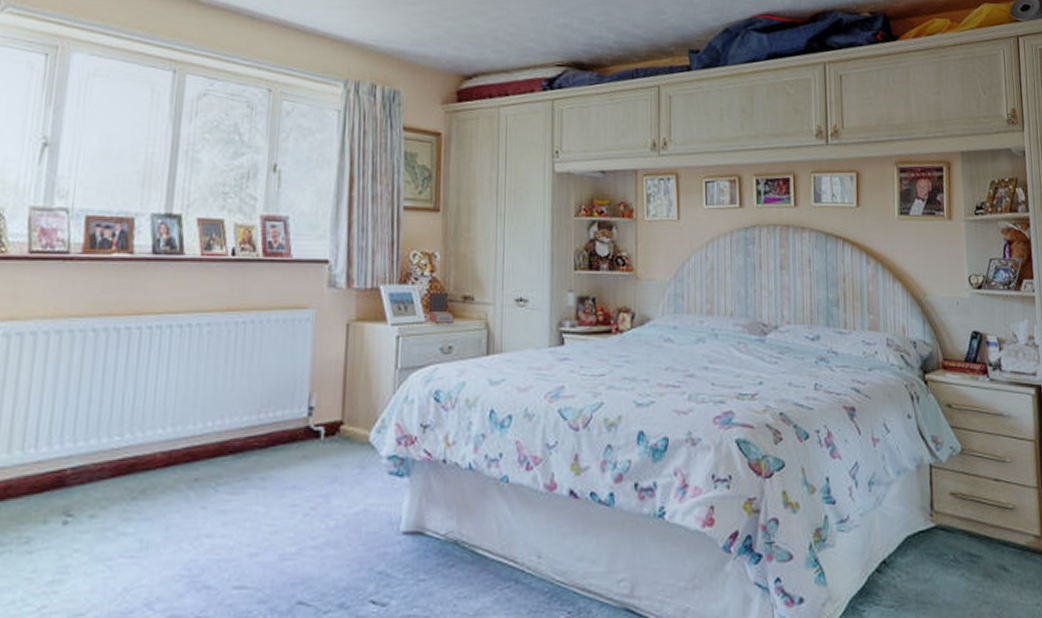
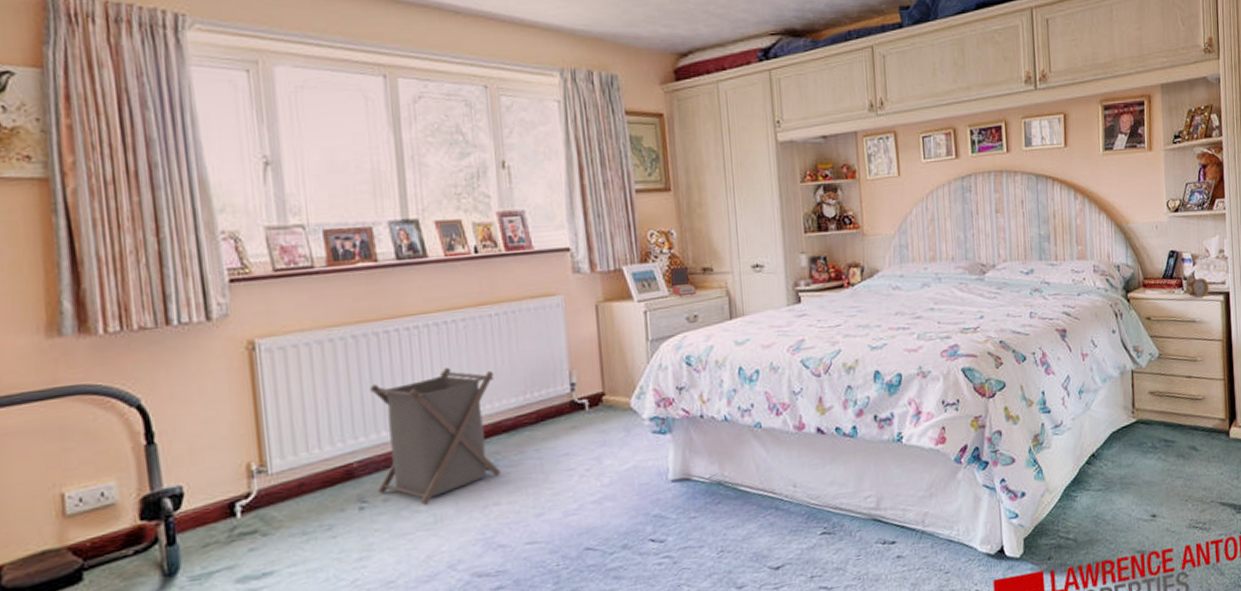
laundry basket: none [86,373,230,527] -> present [369,367,501,505]
alarm clock: none [990,364,1018,387] -> present [1184,277,1209,297]

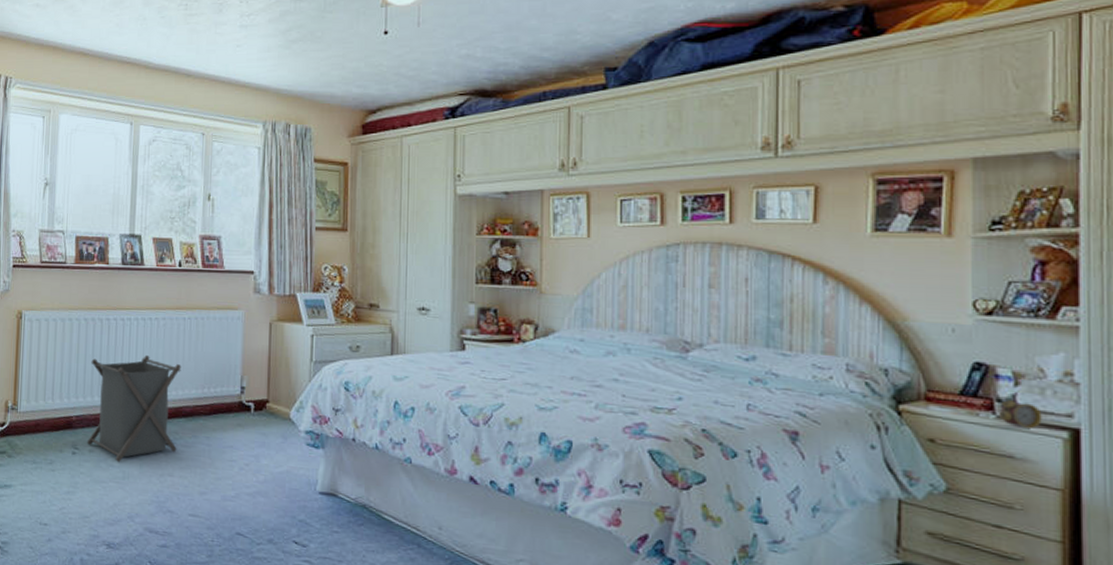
jewelry box: present [669,266,697,298] -> none [338,299,362,328]

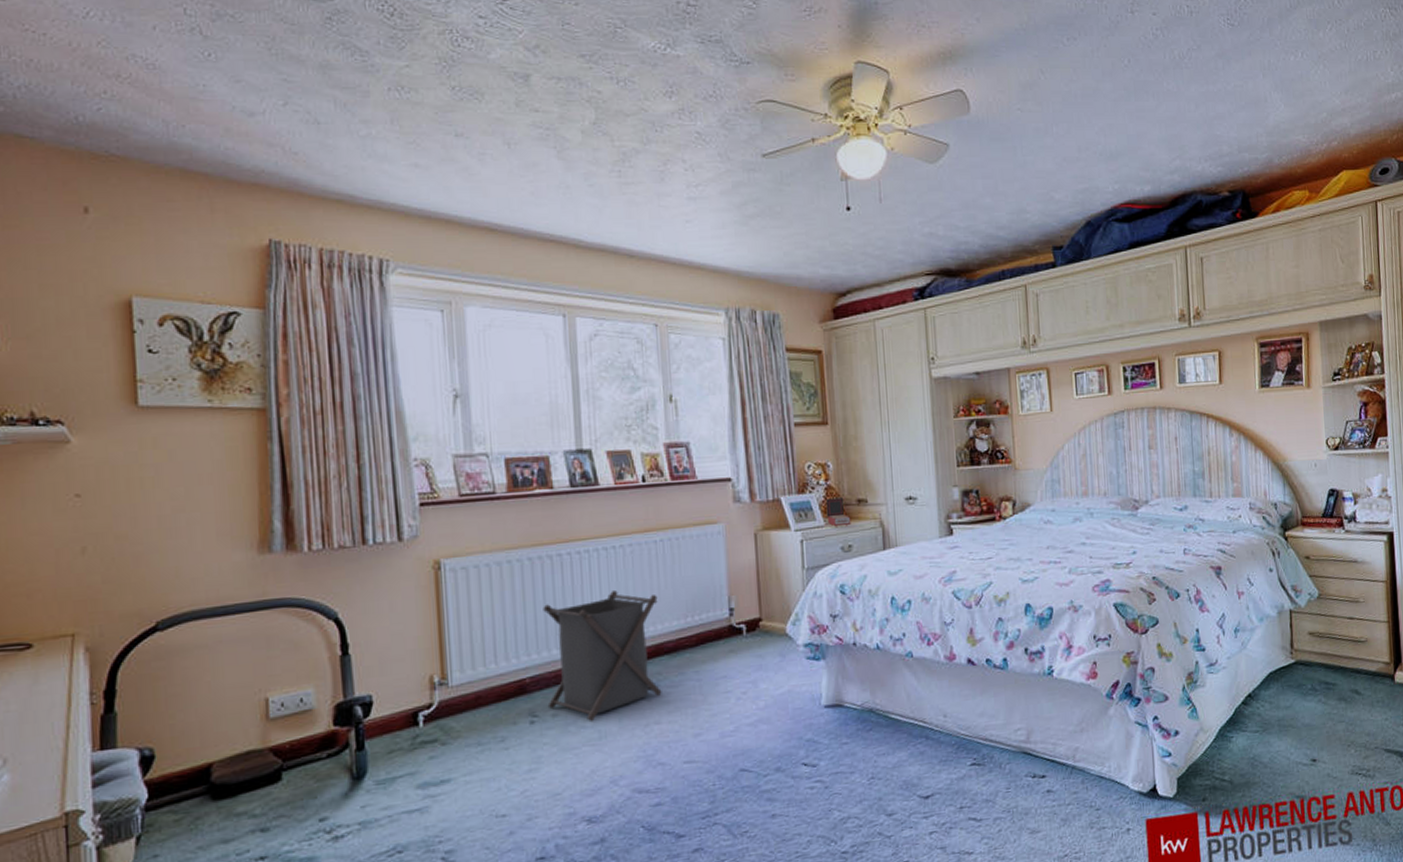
jewelry box: none [338,299,362,328] -> present [825,497,852,528]
alarm clock: present [997,400,1042,428] -> none [1345,516,1372,537]

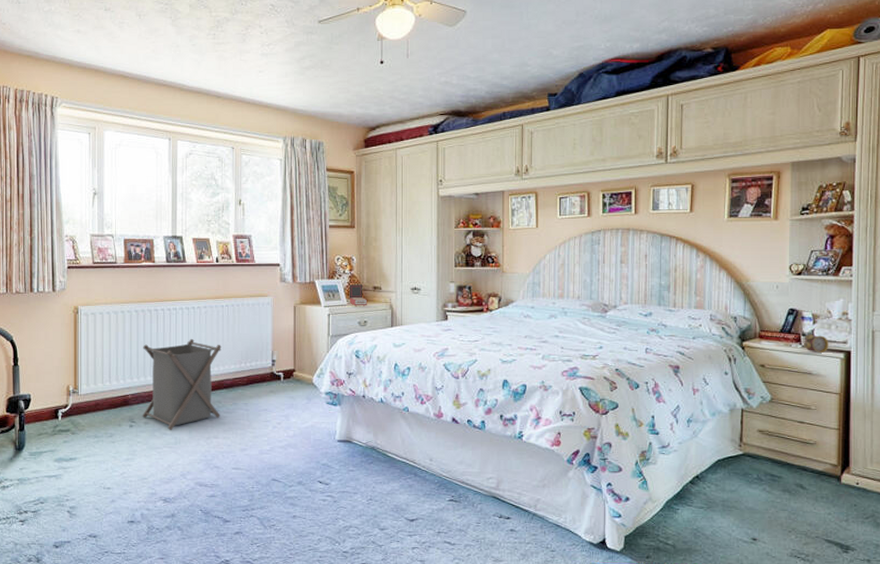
alarm clock: none [1345,516,1372,537] -> present [803,334,829,353]

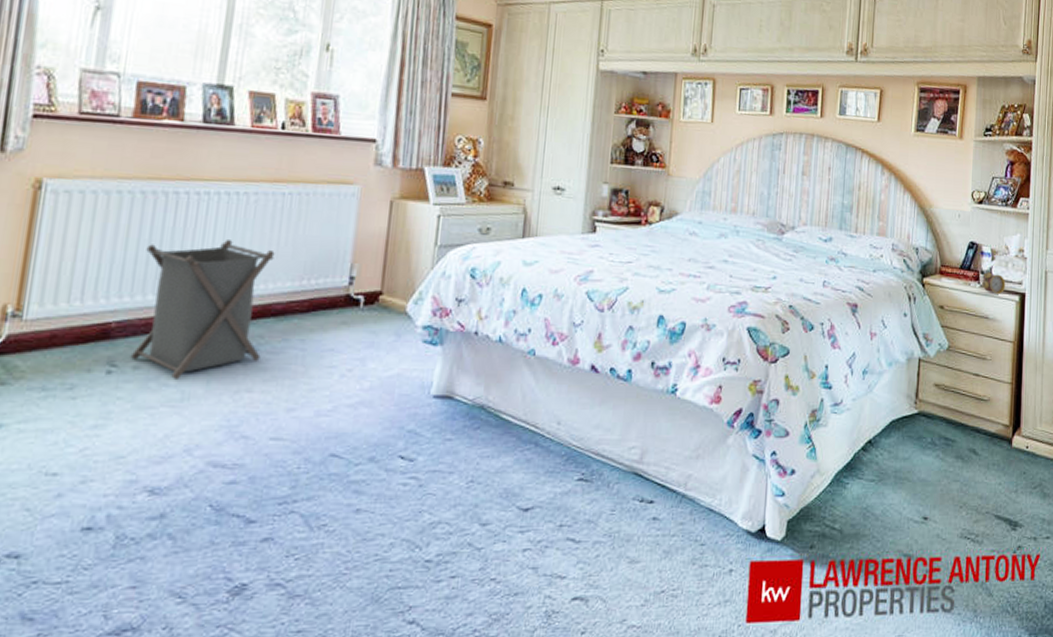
jewelry box: present [349,284,368,307] -> none [468,176,494,208]

